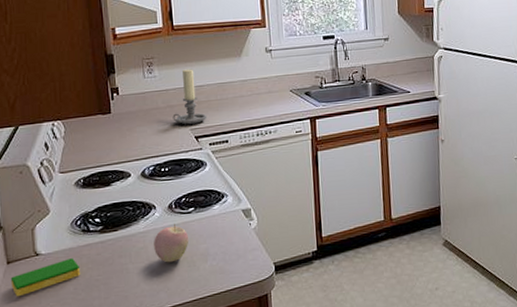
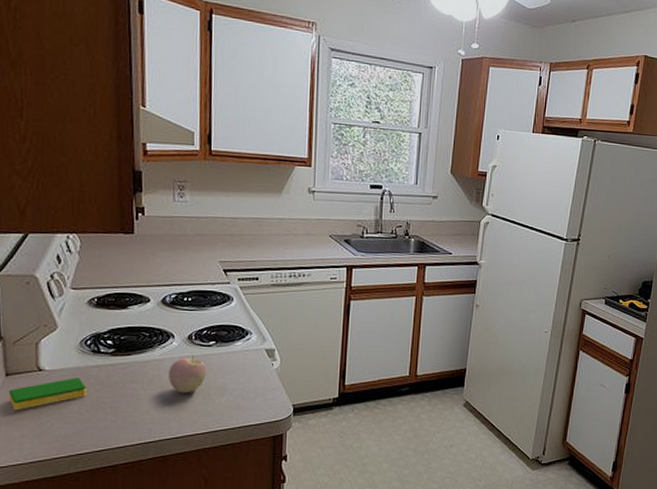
candle holder: present [172,69,208,125] -> none [201,198,239,257]

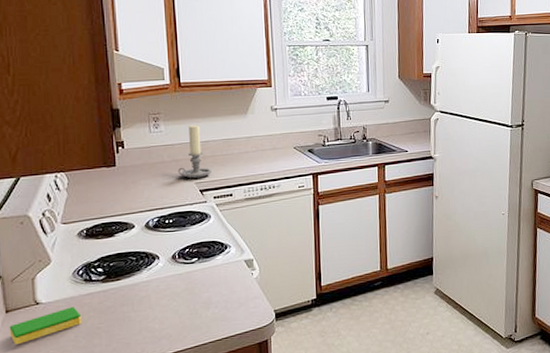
apple: present [169,354,207,393] -> none [157,273,192,311]
candle holder: none [201,198,239,257] -> present [178,125,213,179]

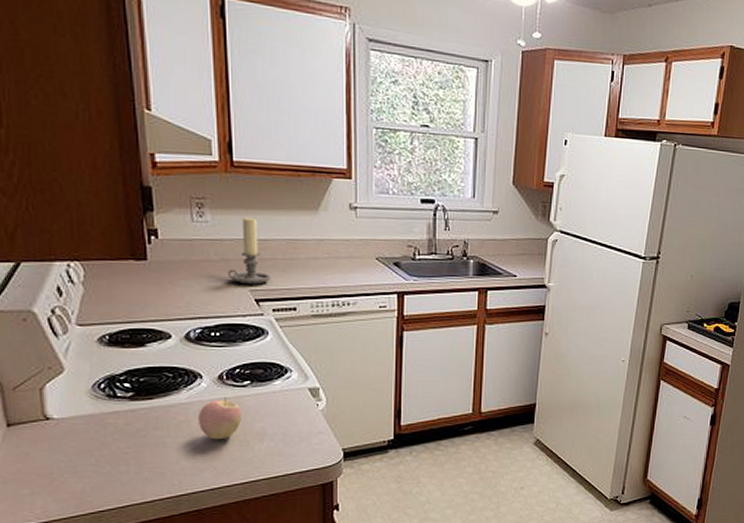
dish sponge: present [9,307,82,345] -> none [12,426,105,465]
apple: none [157,273,192,311] -> present [198,396,243,440]

